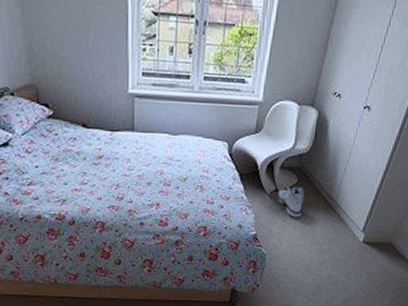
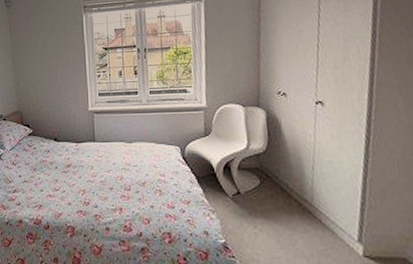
sneaker: present [278,186,304,218] -> none [241,188,274,224]

